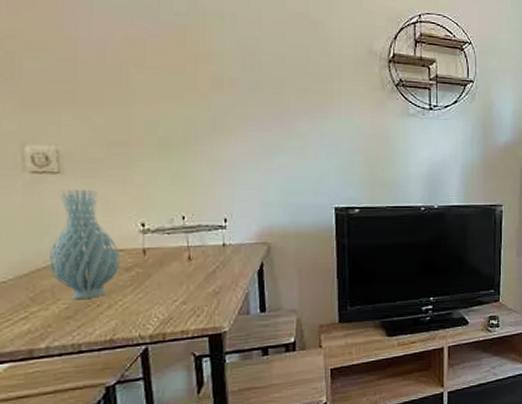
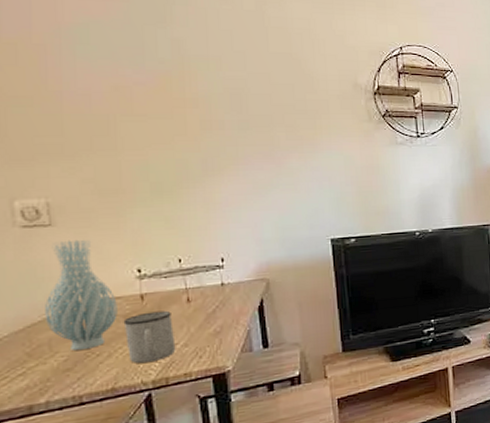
mug: none [124,266,175,318] -> present [123,310,176,364]

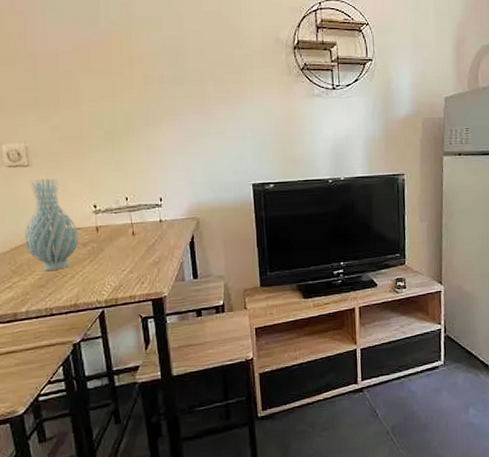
mug: present [123,310,176,364] -> none [83,241,123,285]

